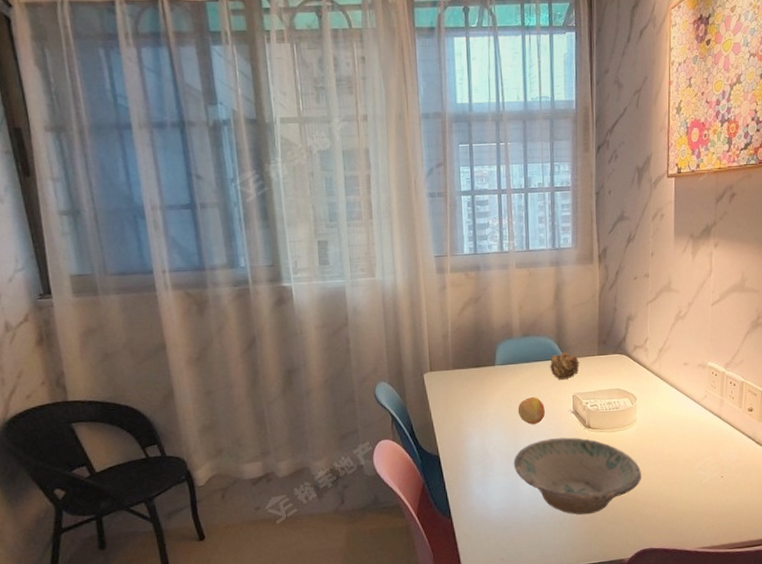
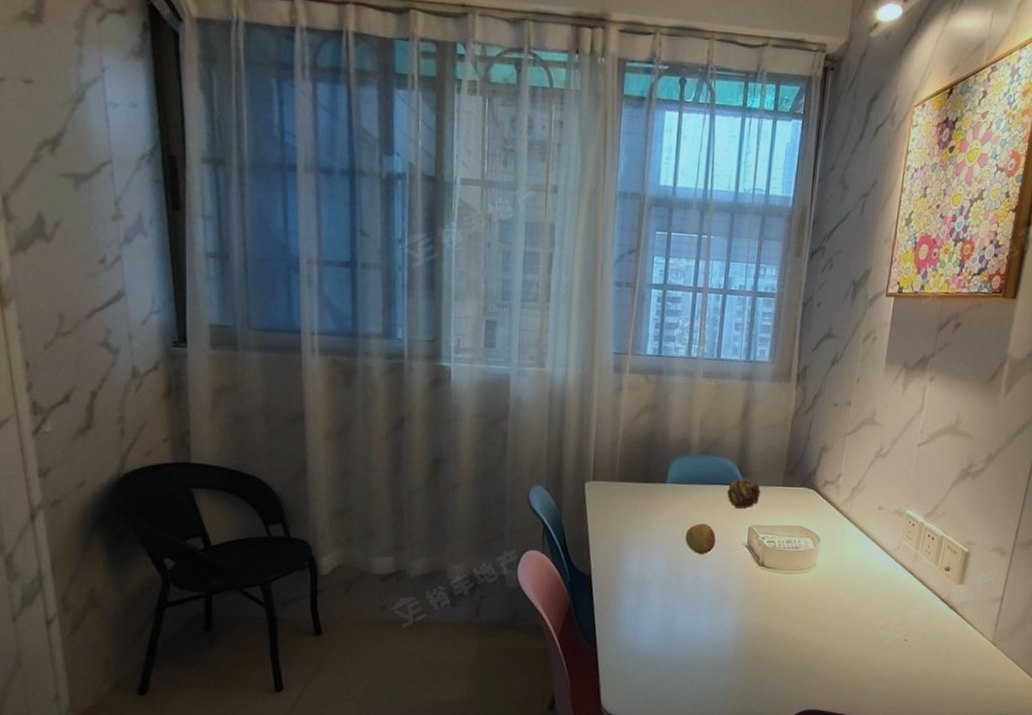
bowl: present [513,437,642,515] -> none [672,572,816,663]

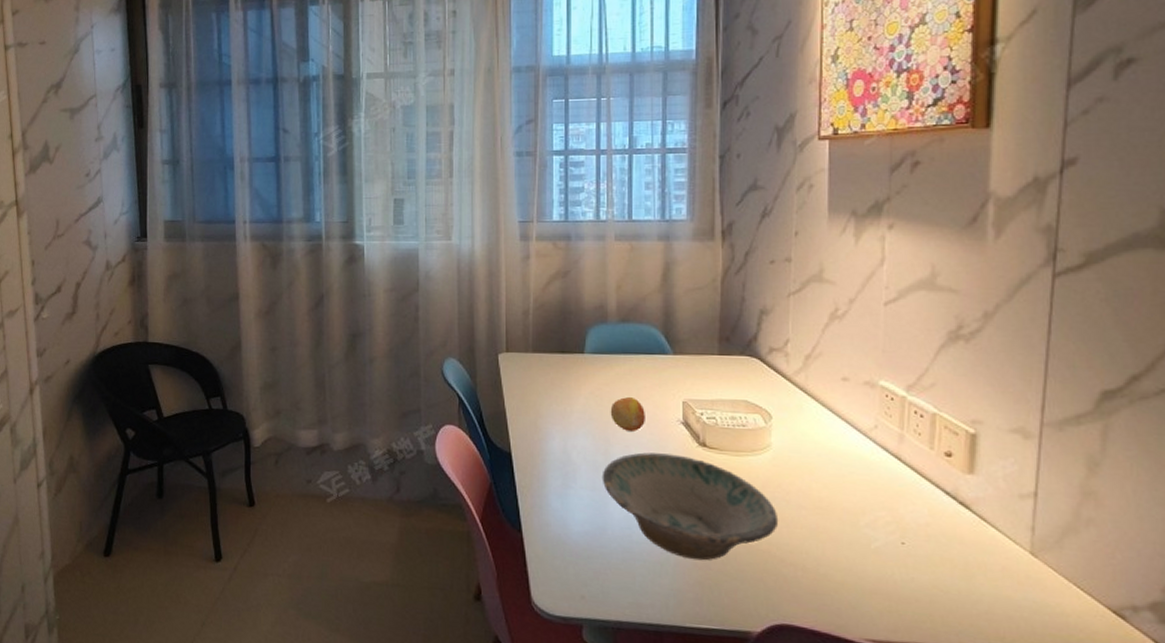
bowl: none [672,572,816,663] -> present [602,452,779,561]
flower: present [727,477,762,509] -> none [654,345,694,381]

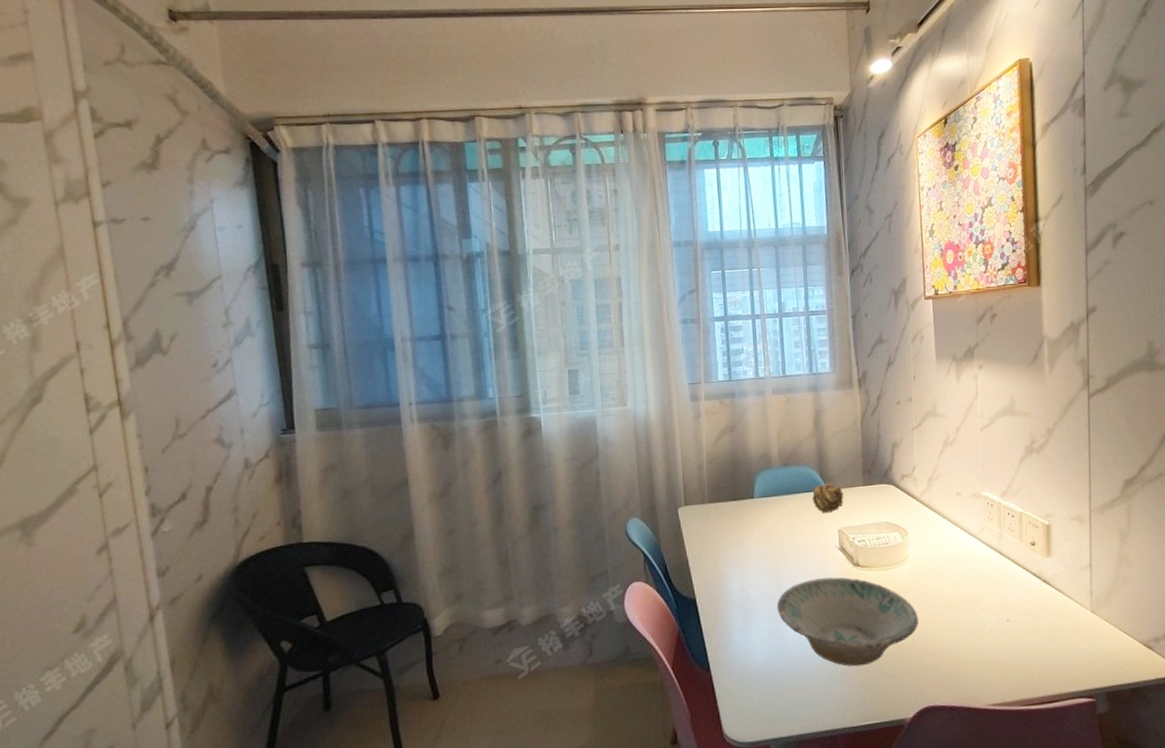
fruit: present [610,396,645,431] -> none [779,531,809,563]
flower: none [654,345,694,381] -> present [812,482,845,513]

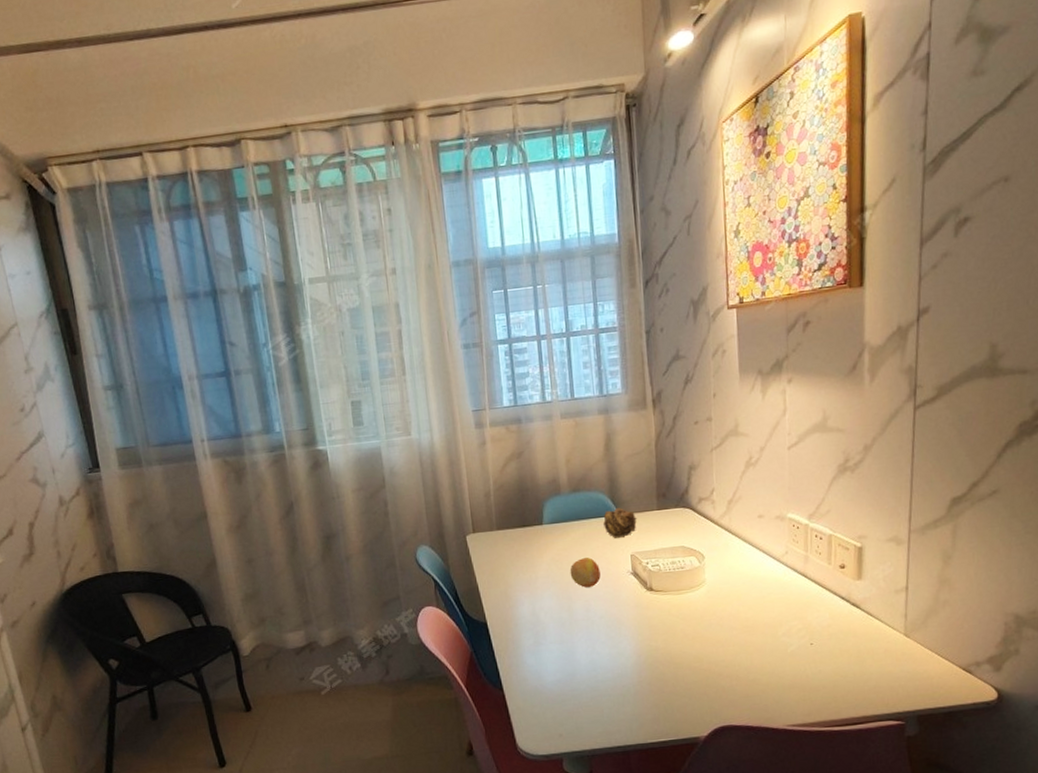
bowl: present [776,577,919,667] -> none [567,601,716,688]
fruit: none [779,531,809,563] -> present [570,557,601,588]

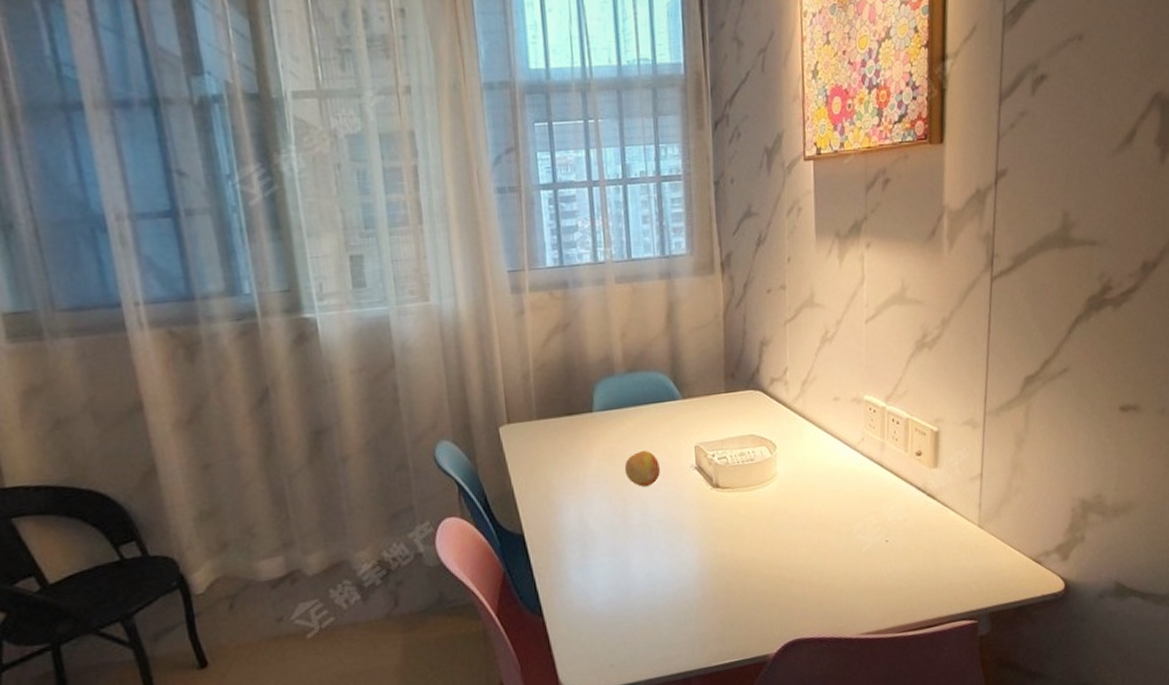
flower: present [603,507,638,538] -> none [664,389,703,427]

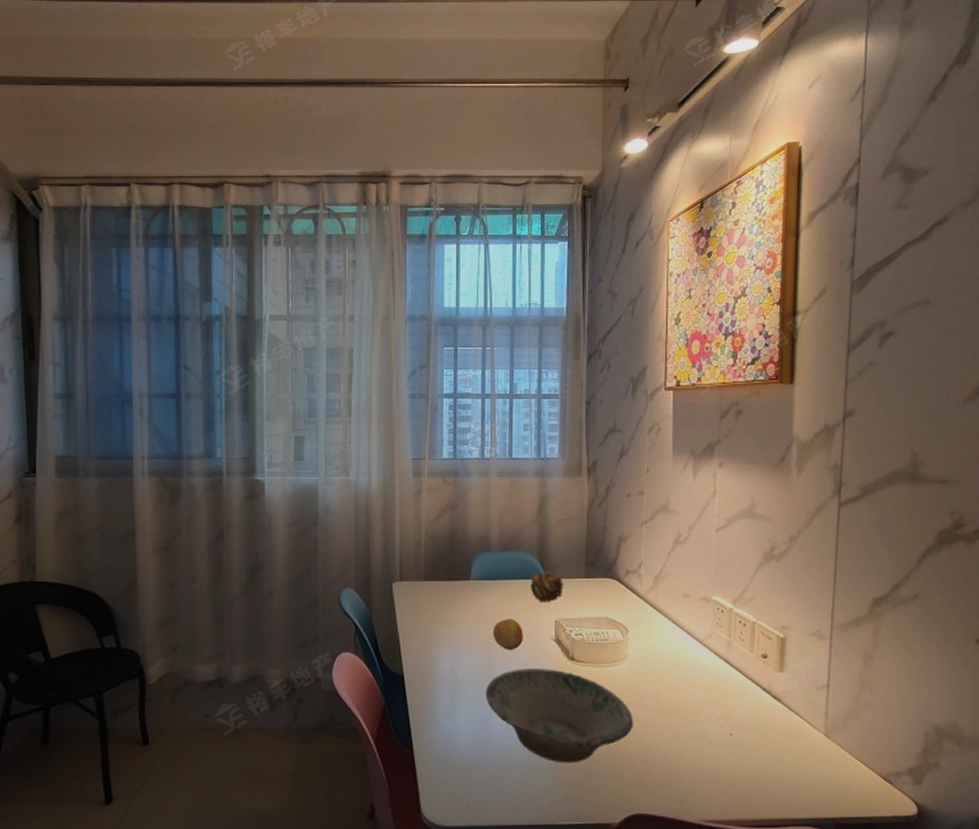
bowl: none [621,500,787,602] -> present [485,668,634,763]
flower: none [664,389,703,427] -> present [530,570,565,602]

